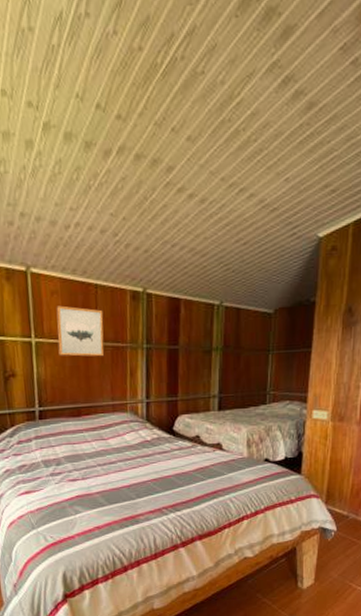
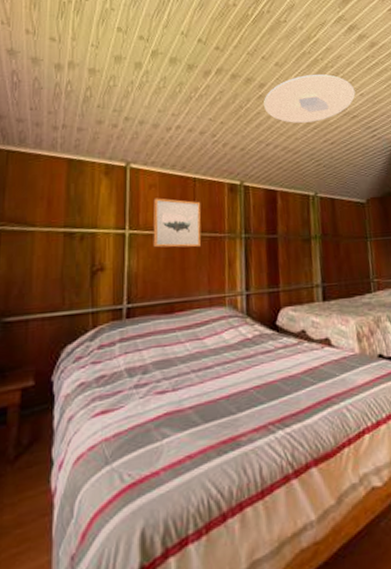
ceiling light: none [171,152,279,219] -> present [264,74,356,123]

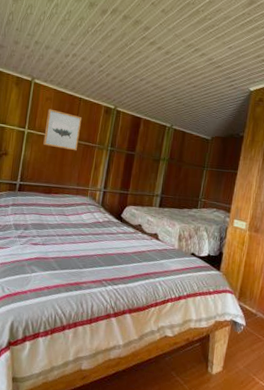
ceiling light: present [264,74,356,123] -> none [145,24,225,66]

